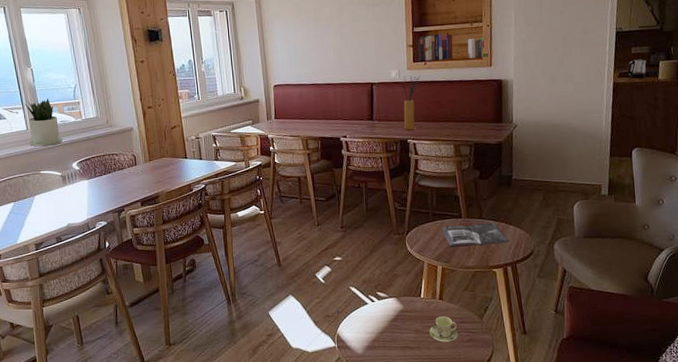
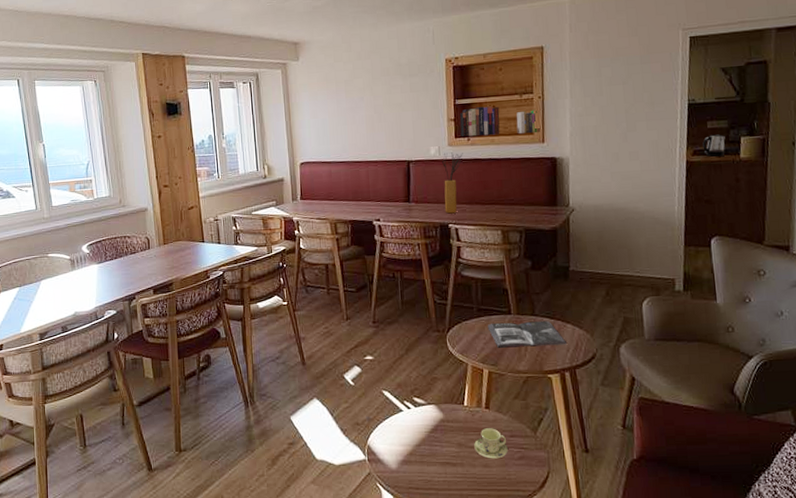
planter: present [24,98,64,147] -> none [34,175,74,228]

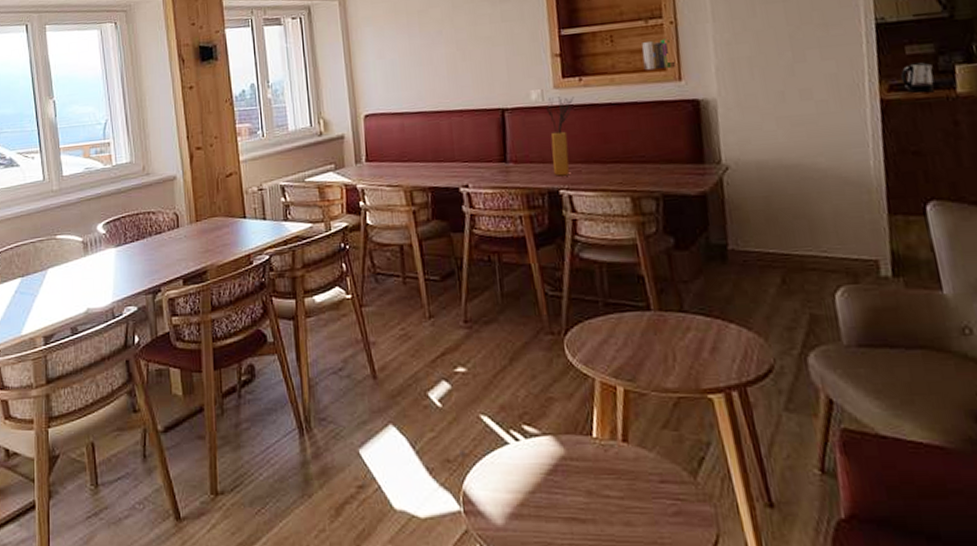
books: present [459,106,500,138] -> none [567,36,622,77]
cup and saucer: present [474,428,508,459] -> none [609,470,658,514]
magazine: present [487,320,567,348] -> none [618,318,731,357]

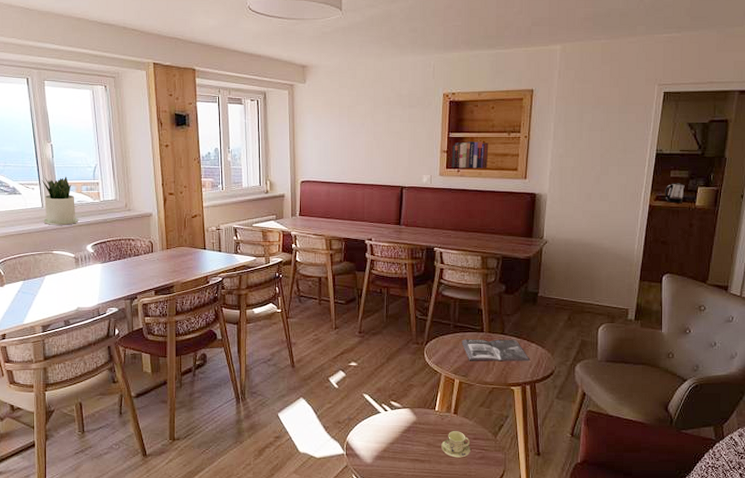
planter: none [42,138,88,202] -> present [41,176,79,225]
vase: present [545,97,574,177] -> none [432,182,452,238]
books: none [567,36,622,77] -> present [451,141,489,169]
cup and saucer: none [609,470,658,514] -> present [441,431,471,458]
magazine: none [618,318,731,357] -> present [461,339,530,362]
books: present [642,39,675,71] -> none [503,148,523,170]

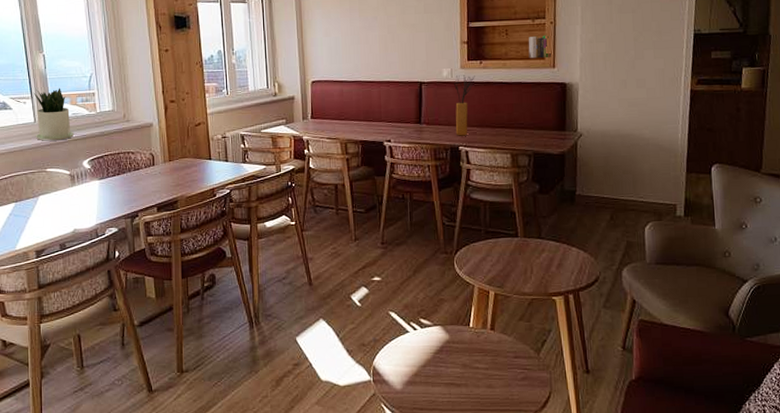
vase: none [432,182,452,238] -> present [453,75,475,136]
cup and saucer: present [441,431,471,458] -> none [478,349,511,380]
books: present [451,141,489,169] -> none [472,30,512,60]
magazine: present [461,339,530,362] -> none [494,243,571,270]
books: none [503,148,523,170] -> present [528,35,551,59]
kettle: present [665,183,685,203] -> none [706,64,728,86]

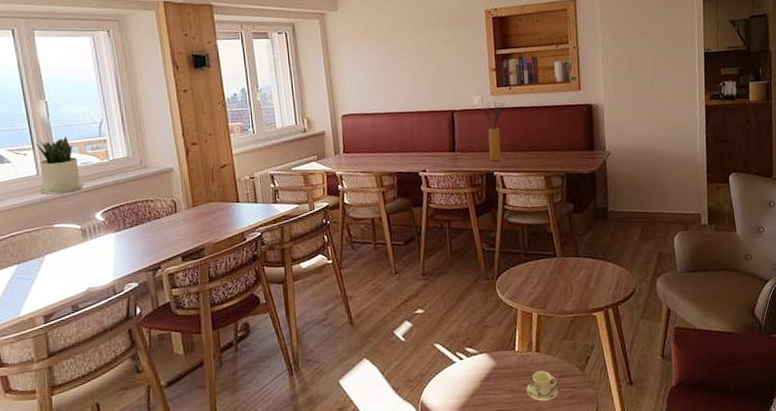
books: none [472,30,512,60] -> present [500,56,540,87]
cup and saucer: none [478,349,511,380] -> present [526,370,559,402]
kettle: none [706,64,728,86] -> present [718,80,737,101]

